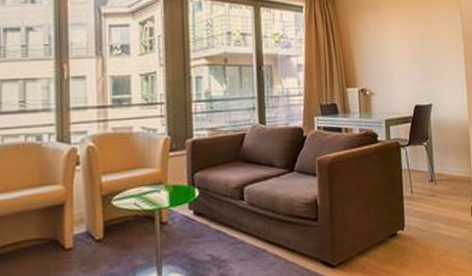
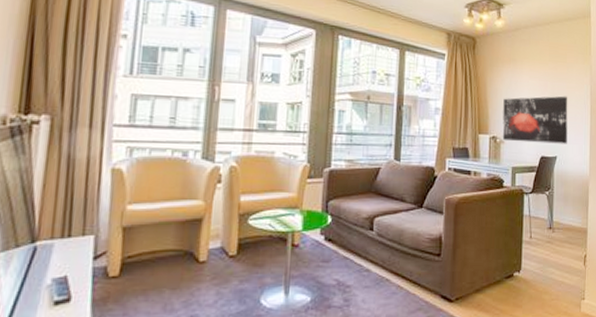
wall art: none [369,38,442,93] -> present [502,96,568,144]

